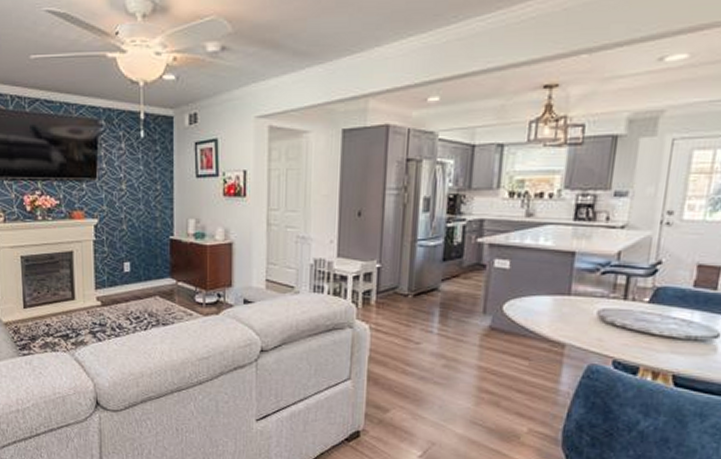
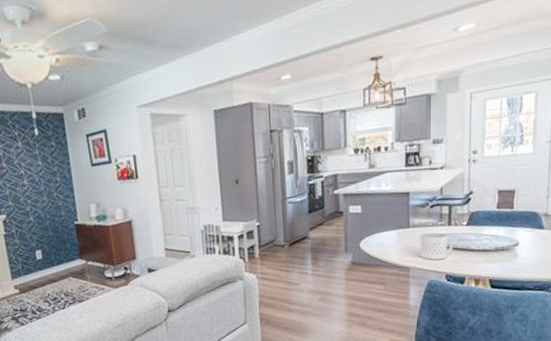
mug: none [579,304,629,341] -> present [419,231,454,261]

